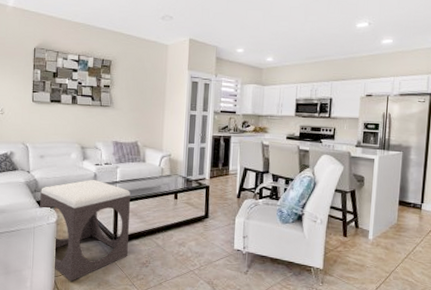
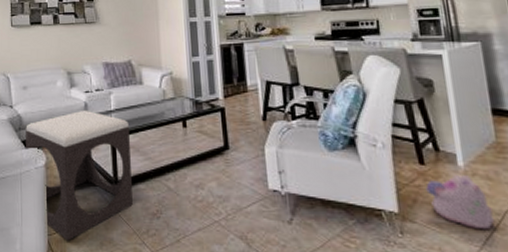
plush toy: none [344,245,385,283] -> present [426,175,496,230]

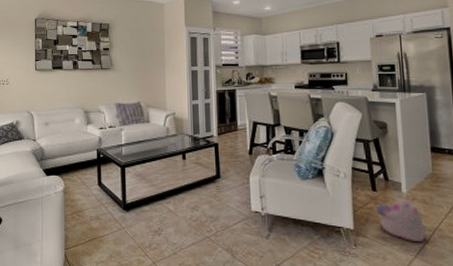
footstool: present [25,109,133,241] -> none [47,143,138,254]

